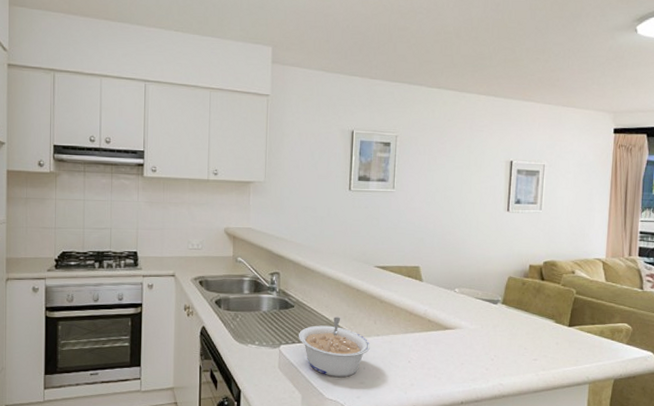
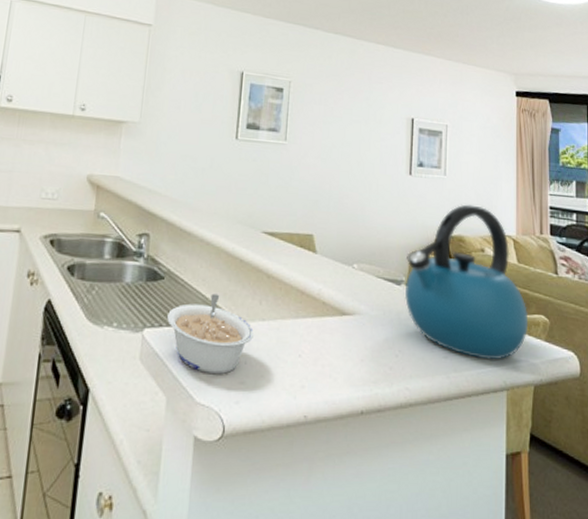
kettle: none [501,234,613,361] -> present [405,204,529,360]

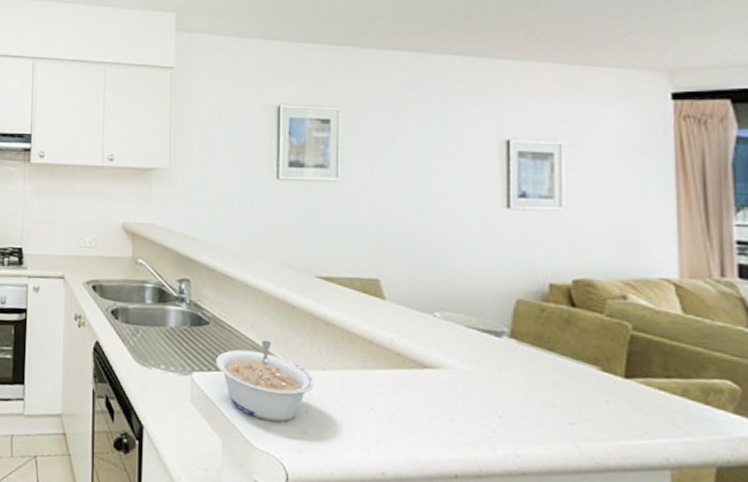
kettle: present [405,204,529,360] -> none [508,241,705,432]

